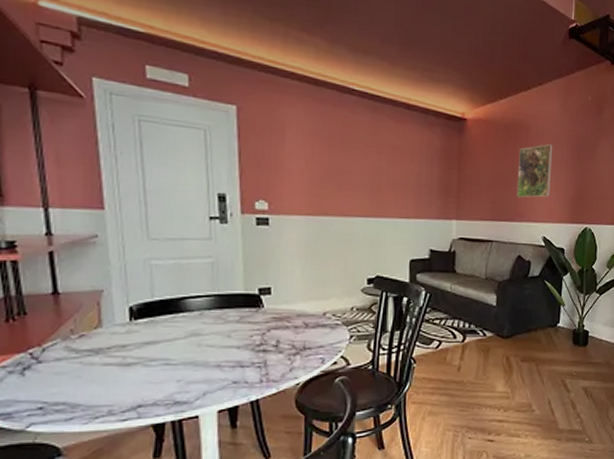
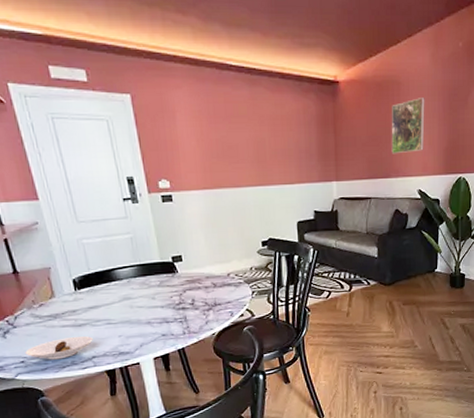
saucer: none [47,378,143,408] -> present [25,336,93,360]

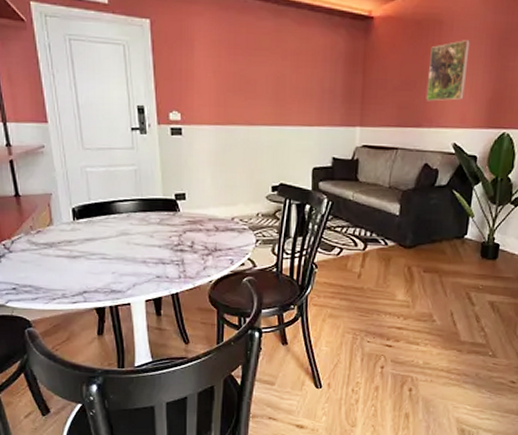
saucer: present [25,336,93,360] -> none [18,268,86,291]

